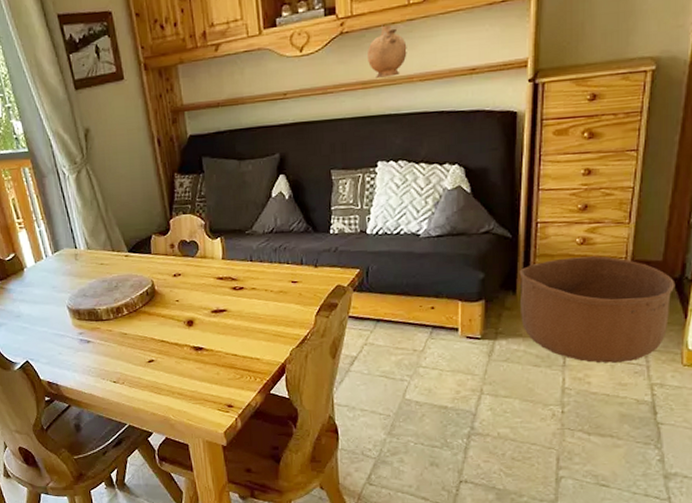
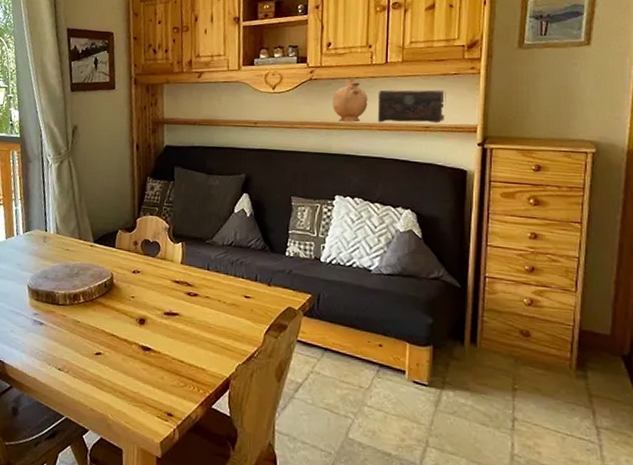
decorative box: none [417,23,493,72] -> present [377,89,446,124]
basket: present [519,256,676,364] -> none [467,316,625,437]

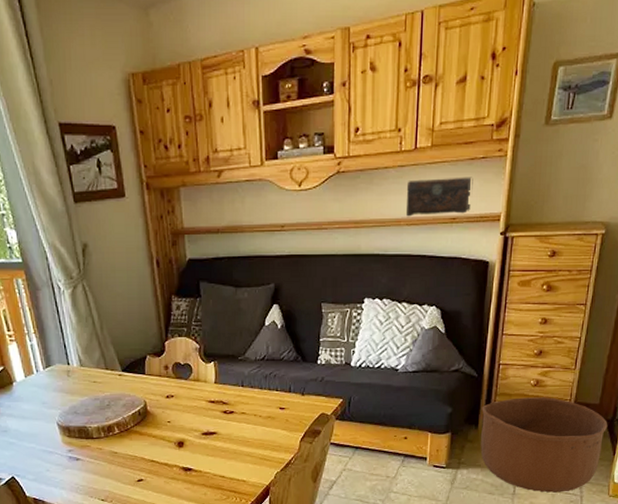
vase: present [332,77,368,123] -> none [361,167,397,218]
basket: none [467,316,625,437] -> present [480,397,608,493]

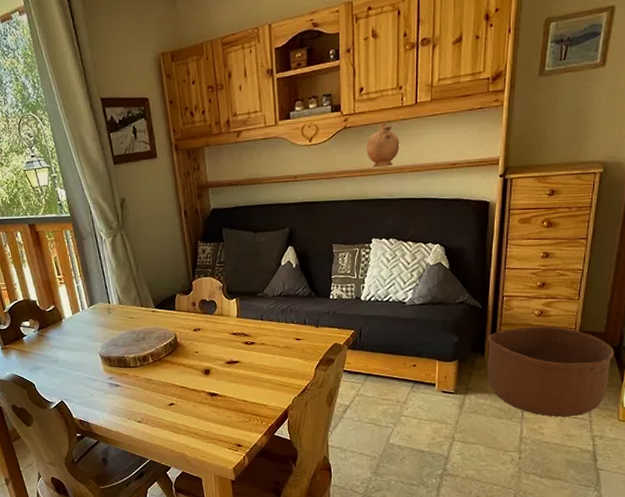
vase: none [361,167,397,218] -> present [367,121,400,167]
decorative box: present [405,177,473,217] -> none [408,126,472,164]

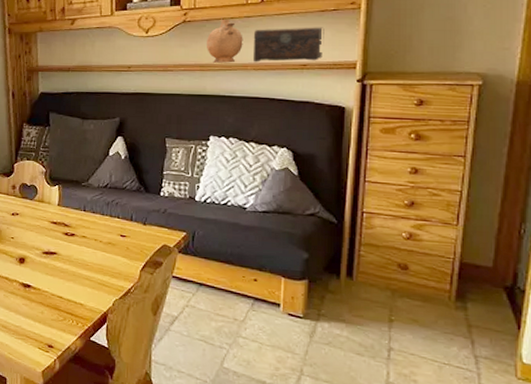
decorative box: none [408,126,472,164] -> present [252,27,324,62]
basket: present [487,326,615,417] -> none [343,250,507,366]

